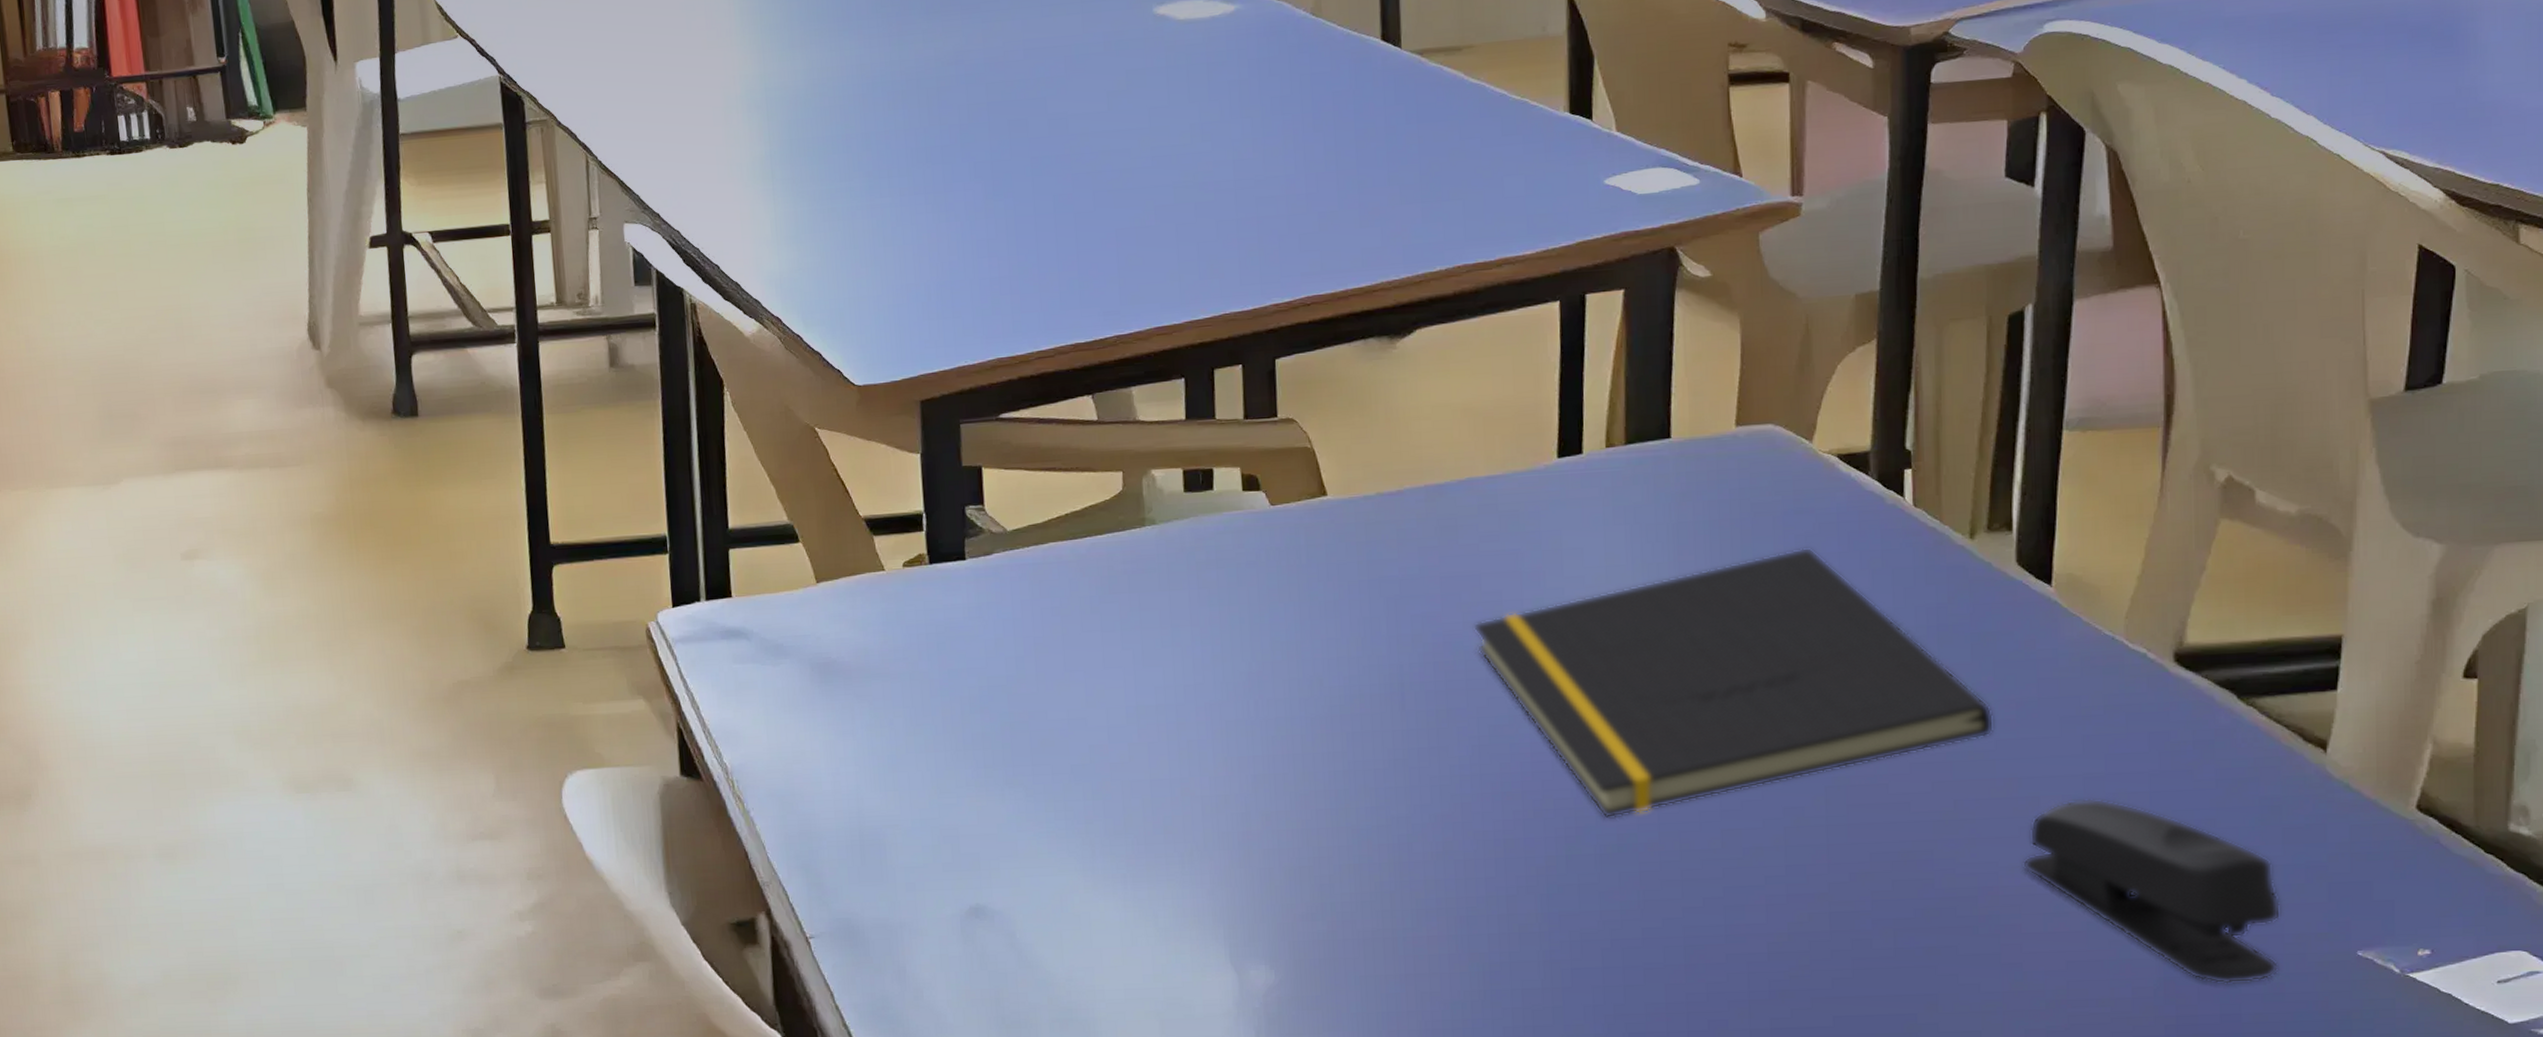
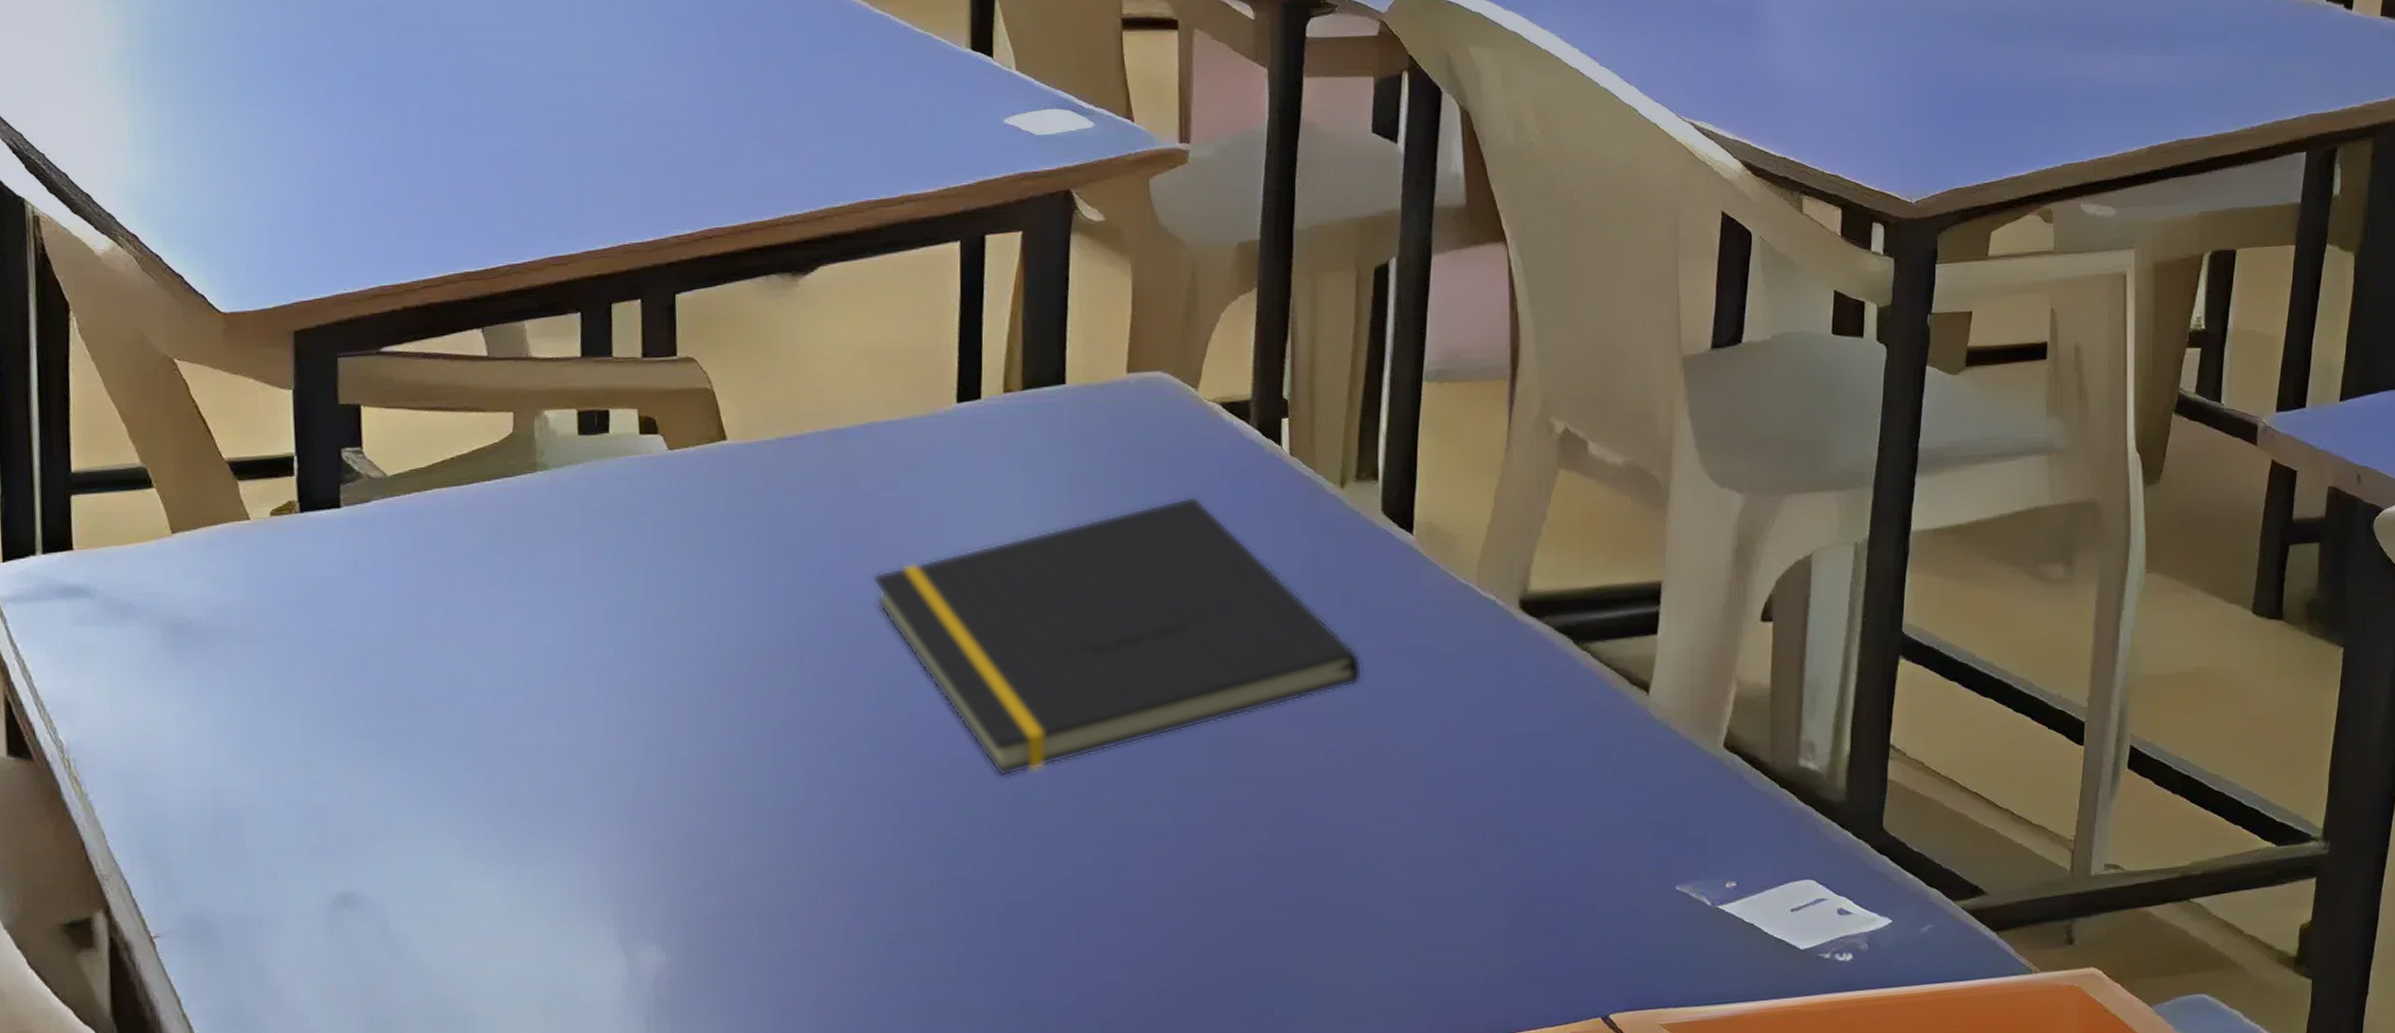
stapler: present [2023,798,2281,985] -> none [1388,744,1612,924]

